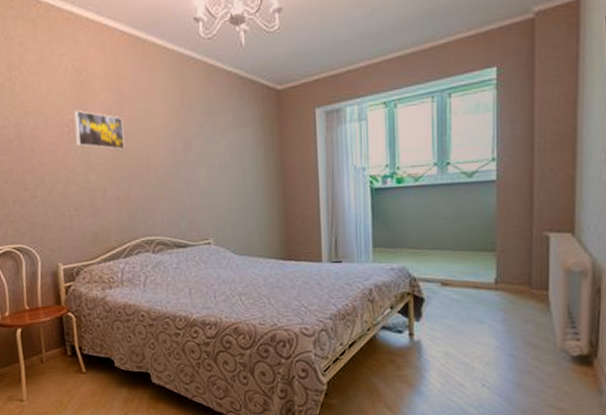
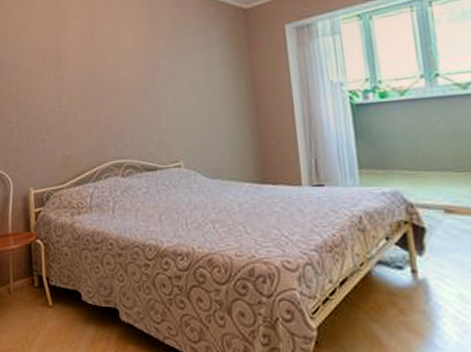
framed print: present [74,110,125,150] -> none [49,38,96,74]

